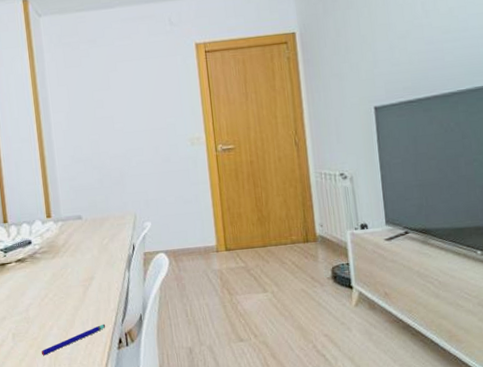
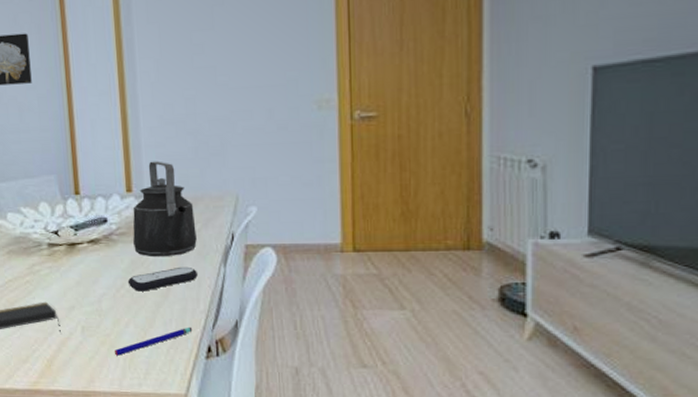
remote control: none [50,274,108,299] -> present [127,266,198,291]
kettle: none [52,191,106,269] -> present [132,161,197,256]

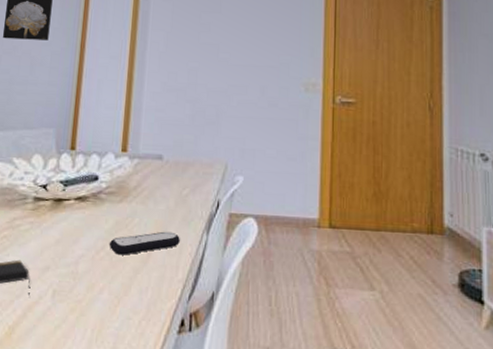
pen: present [115,326,193,356] -> none [83,296,168,326]
kettle: present [132,161,197,256] -> none [120,124,184,220]

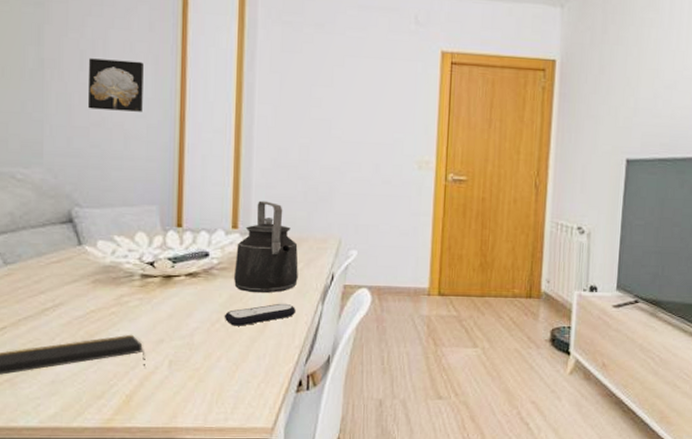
kettle: none [120,124,184,220] -> present [234,200,299,293]

